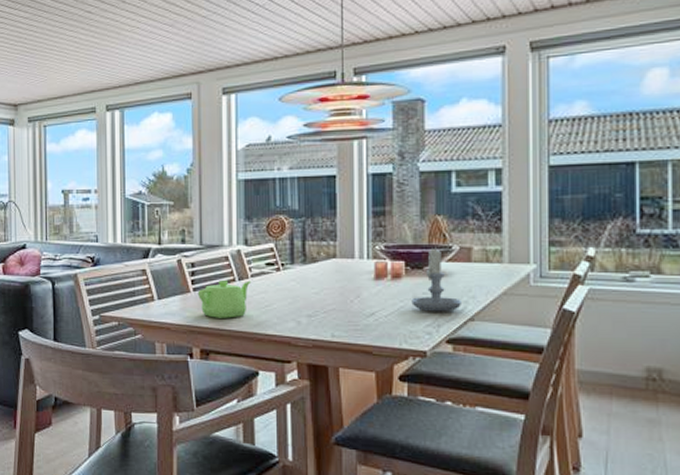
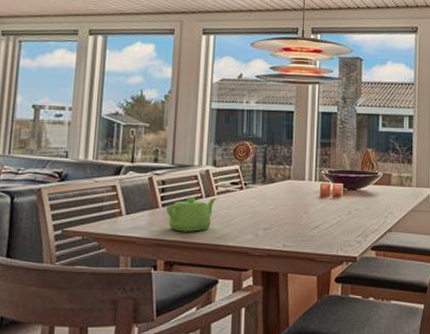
candle: present [411,246,461,312] -> none [347,172,383,225]

